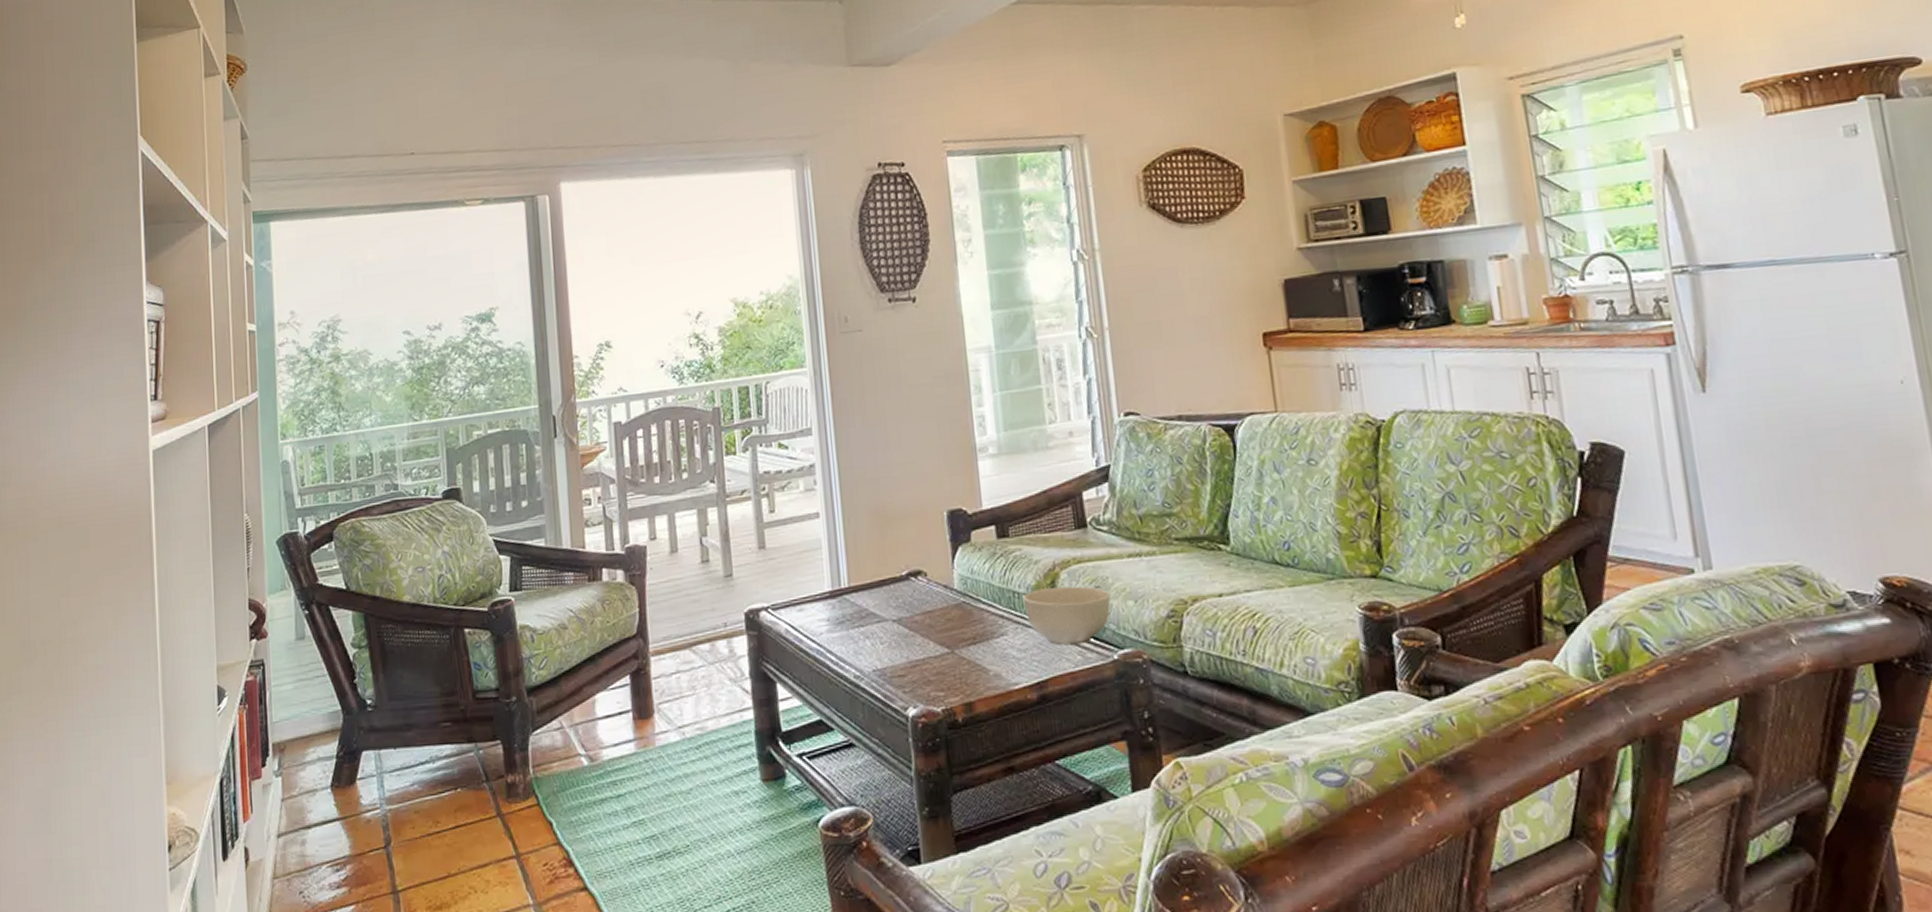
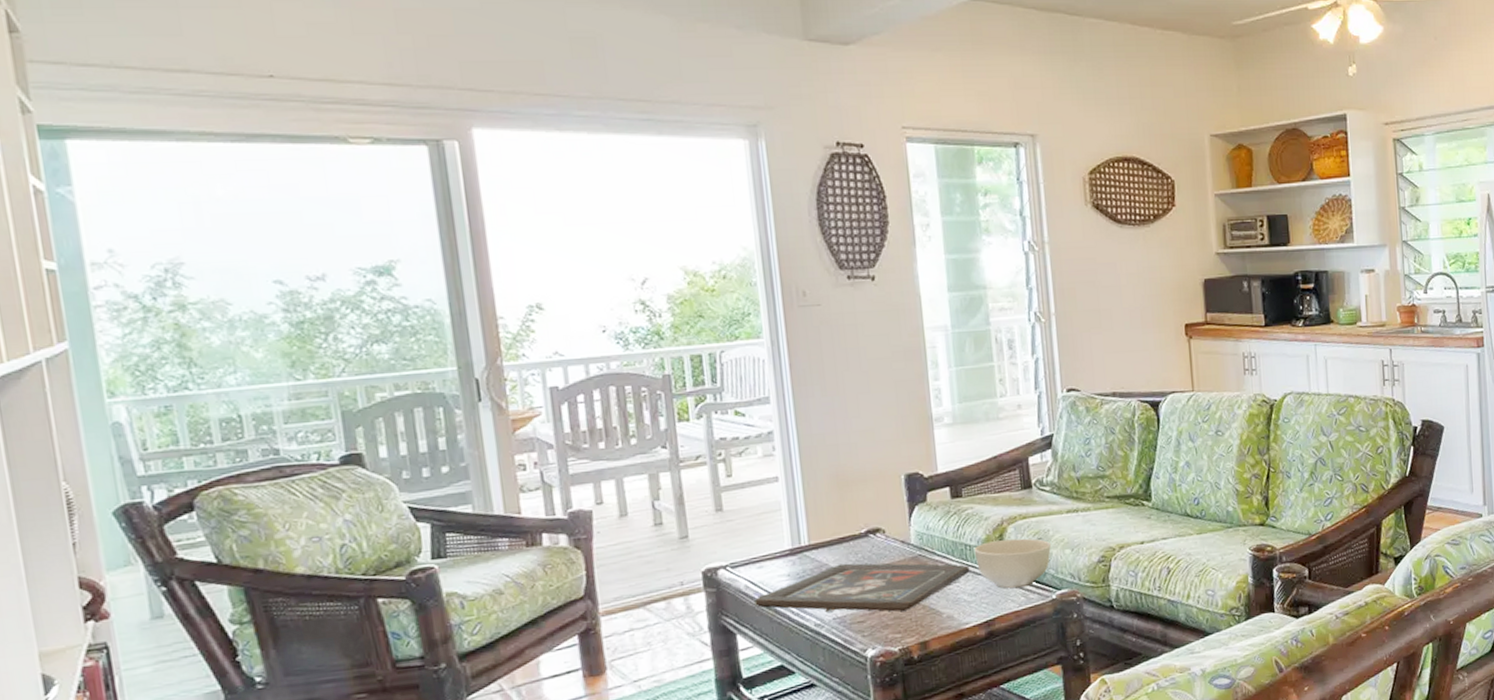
religious icon: none [795,609,1019,666] -> present [755,563,970,612]

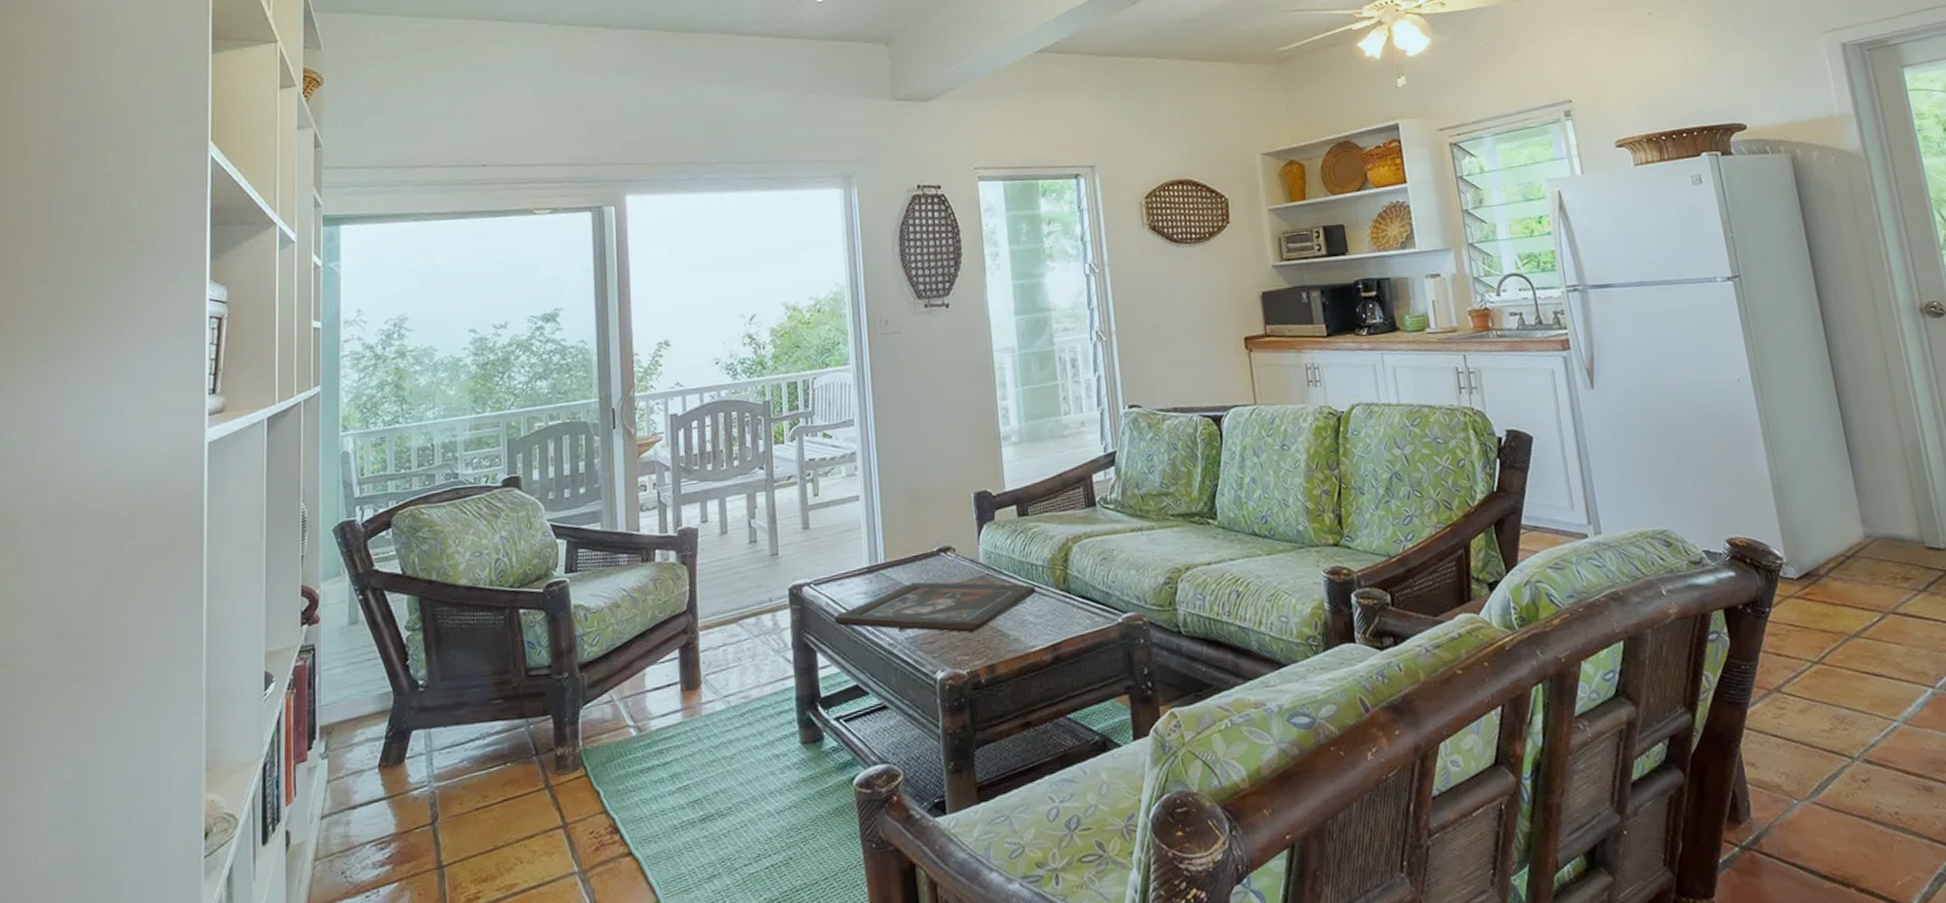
bowl: present [974,538,1051,589] -> none [1040,558,1116,611]

